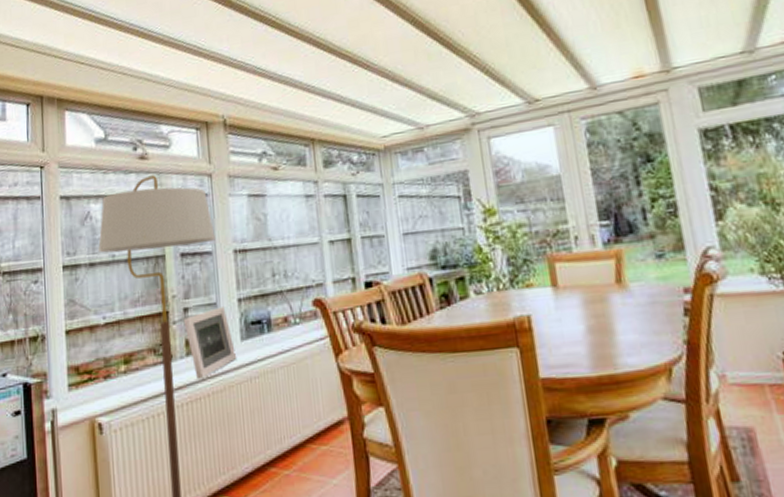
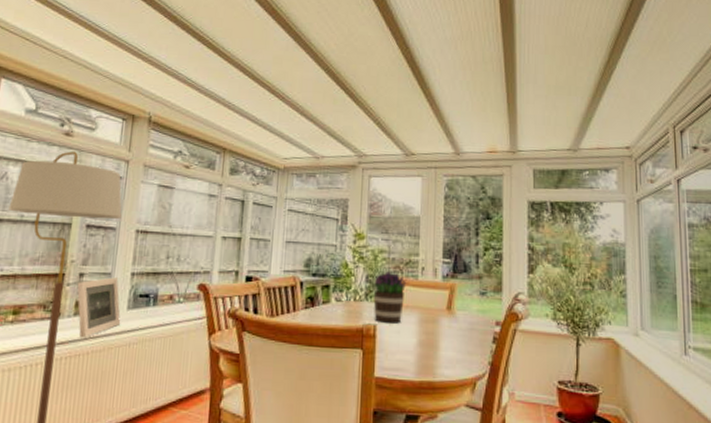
bouquet: none [518,248,561,312] -> present [373,271,407,324]

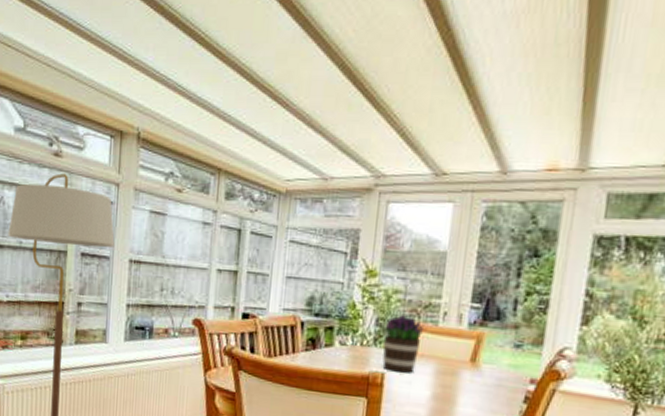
picture frame: present [77,277,121,338] -> none [76,308,119,366]

